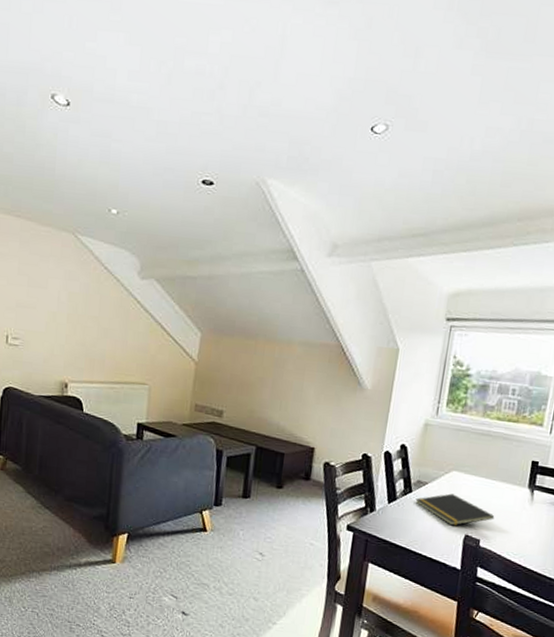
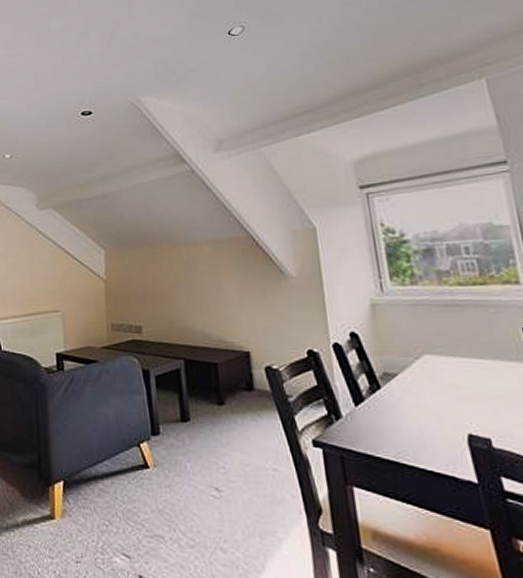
notepad: present [415,493,495,526] -> none [388,383,500,425]

